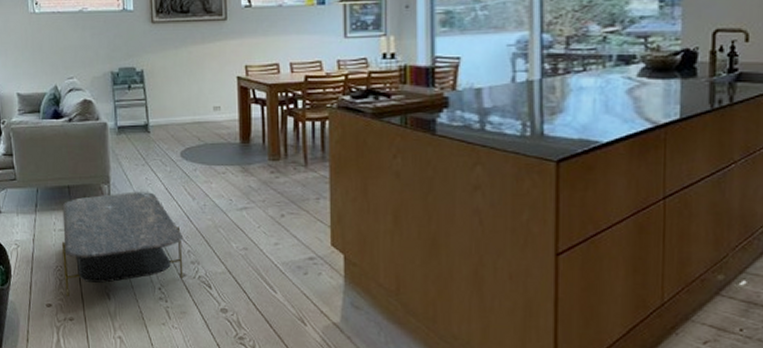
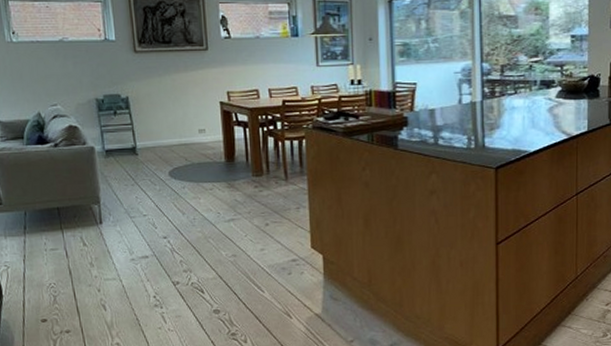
coffee table: present [62,191,184,298] -> none [52,209,177,312]

